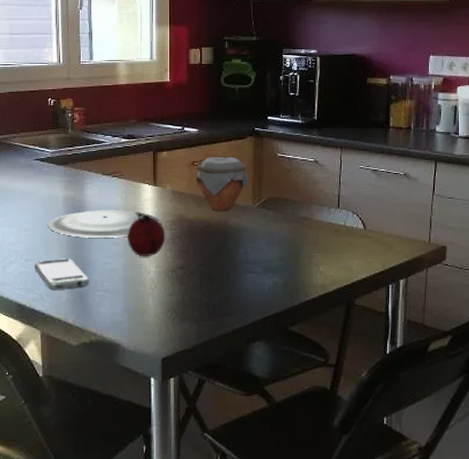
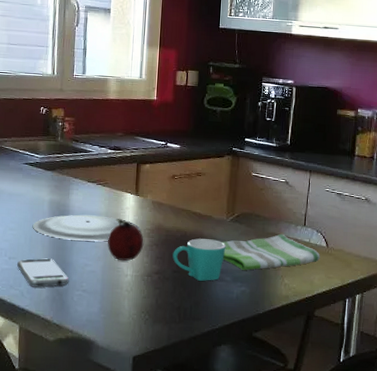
jar: present [196,156,248,211] -> none [175,171,224,223]
mug: none [197,228,254,274] -> present [172,238,226,281]
dish towel: none [249,218,358,260] -> present [222,233,321,270]

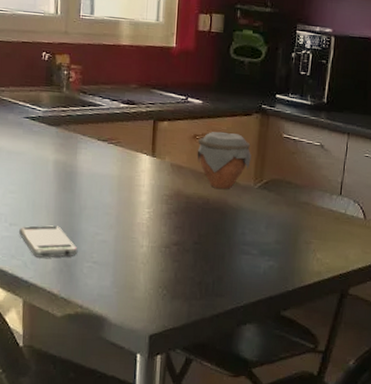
plate: present [33,214,141,242] -> none [36,177,158,208]
fruit: present [108,219,144,261] -> none [121,183,162,231]
mug: present [172,238,226,281] -> none [193,206,253,254]
jar: none [175,171,224,223] -> present [197,131,251,189]
dish towel: present [222,233,321,270] -> none [248,203,357,243]

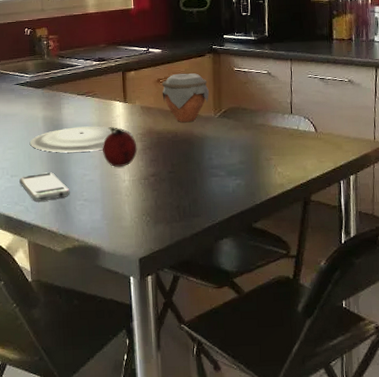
plate: none [36,177,158,208] -> present [30,126,133,153]
fruit: none [121,183,162,231] -> present [103,127,137,168]

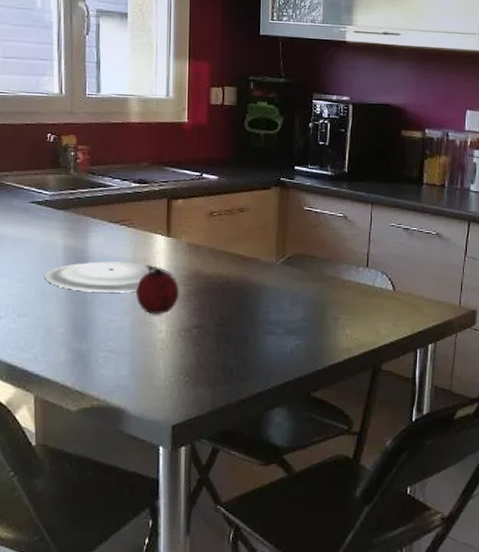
smartphone: present [19,172,70,202] -> none [28,314,92,349]
jar: present [161,73,209,122] -> none [214,207,272,267]

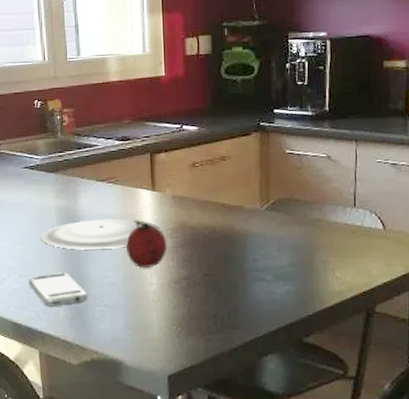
smartphone: none [28,314,92,349] -> present [29,273,88,307]

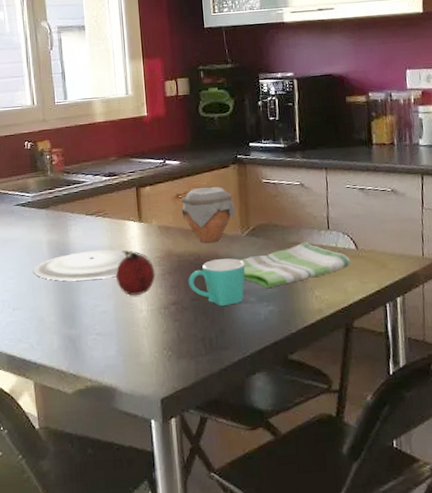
smartphone: present [29,273,88,307] -> none [22,304,81,338]
jar: none [197,155,255,215] -> present [181,187,235,243]
mug: none [201,233,263,283] -> present [188,258,246,306]
dish towel: none [258,219,377,266] -> present [240,241,351,288]

